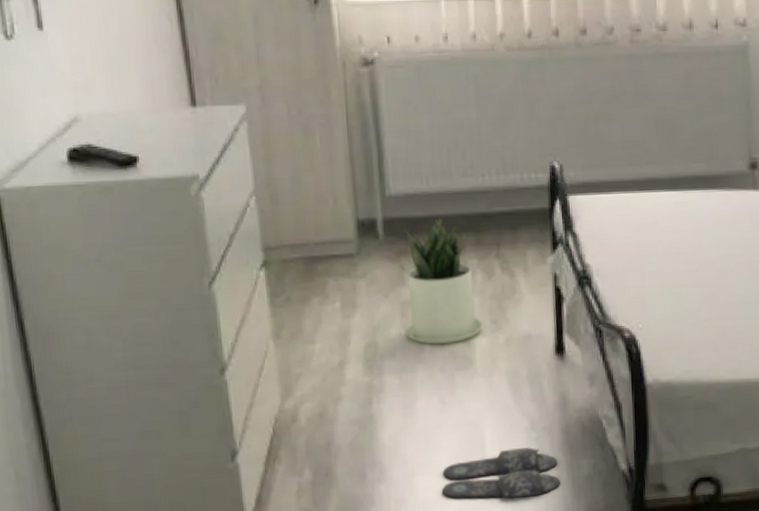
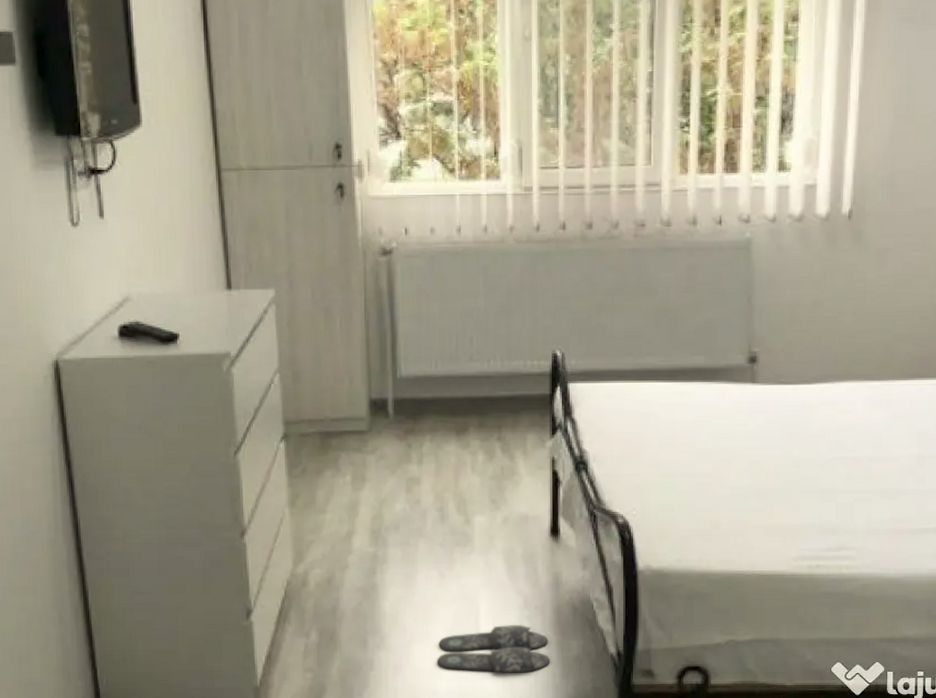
planter: present [403,218,482,344] -> none [409,400,482,521]

